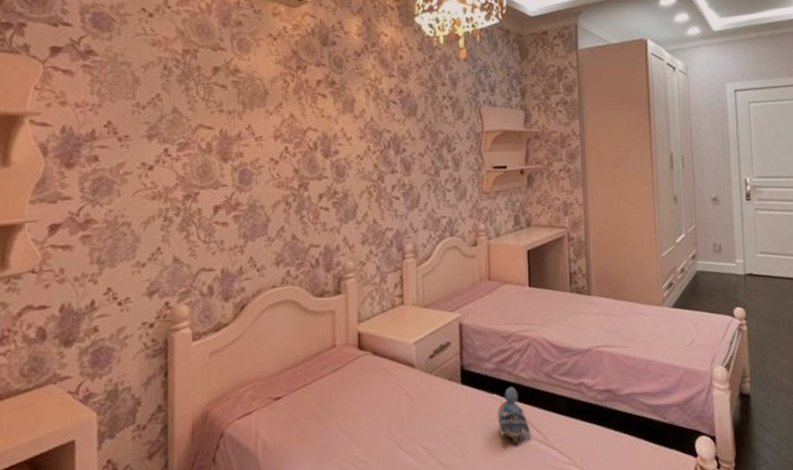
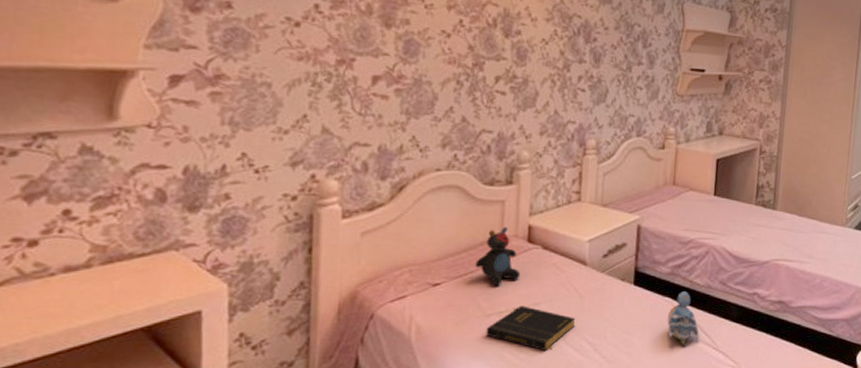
teddy bear: none [312,335,354,396] -> present [475,226,521,286]
book: none [326,413,409,458] -> present [486,305,576,350]

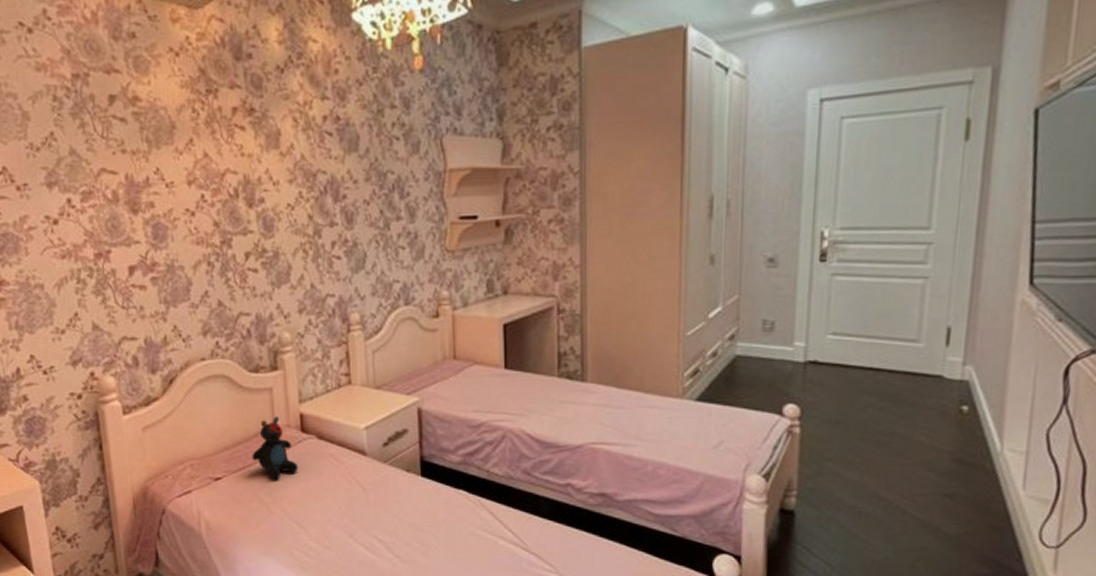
book: present [486,305,576,350] -> none [271,500,363,548]
plush toy: present [667,291,699,346] -> none [464,483,504,546]

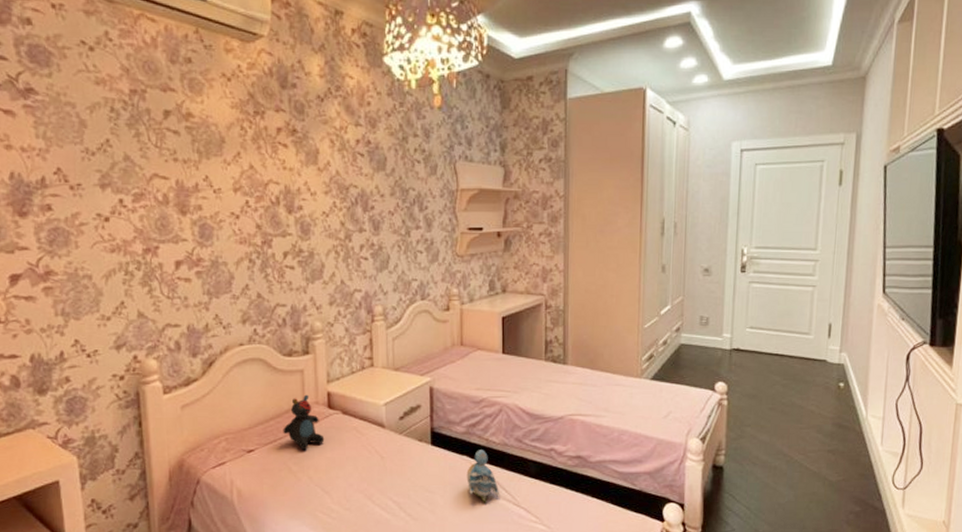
plush toy: none [464,483,504,546] -> present [466,450,499,503]

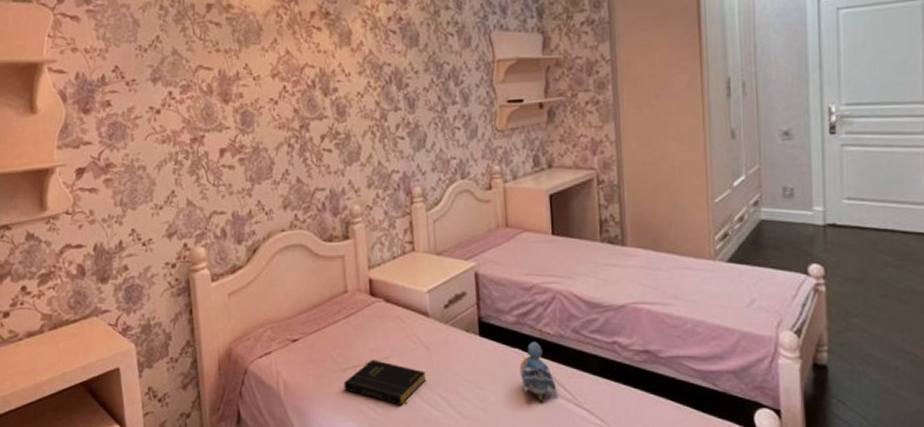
teddy bear: present [283,394,325,451] -> none [326,281,368,341]
book: none [298,468,380,509] -> present [343,359,427,405]

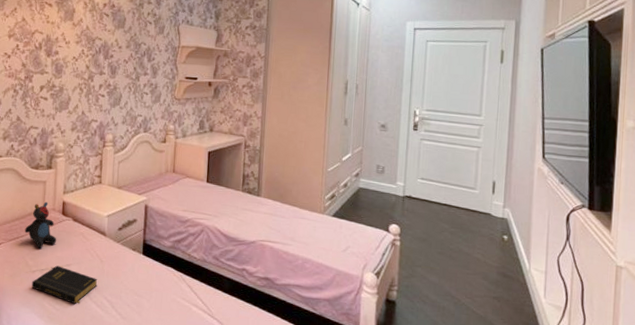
teddy bear: none [326,281,368,341] -> present [24,201,57,249]
plush toy: present [519,342,557,402] -> none [170,263,197,311]

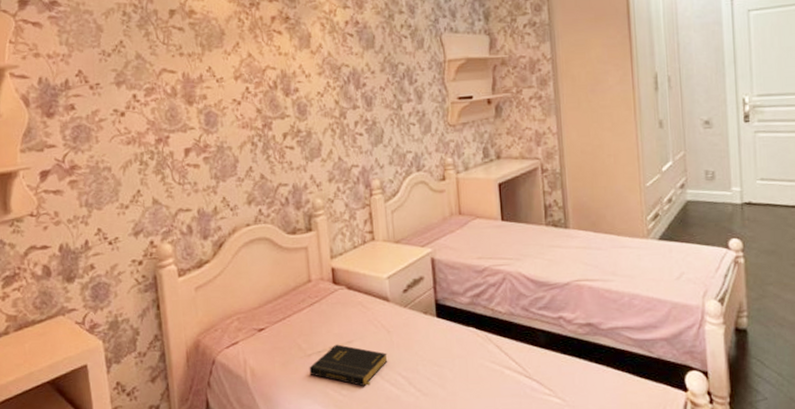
teddy bear: present [24,201,57,249] -> none [291,271,332,328]

